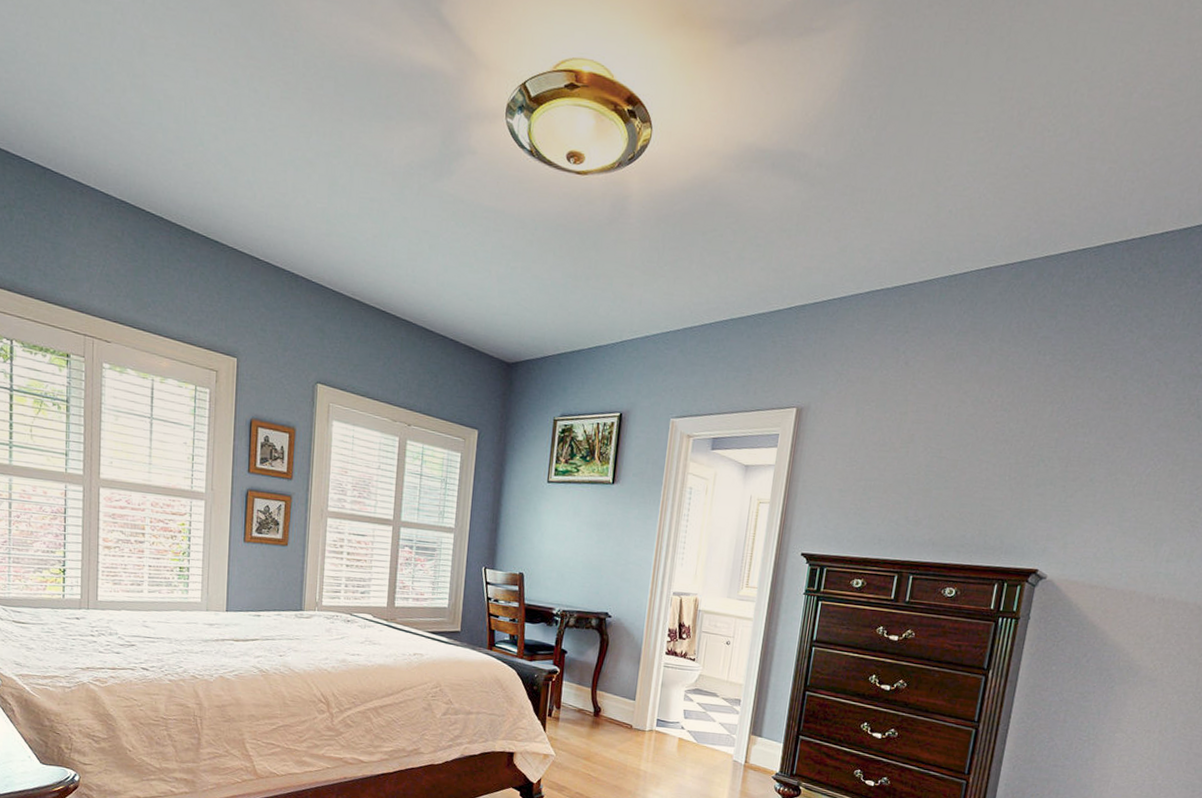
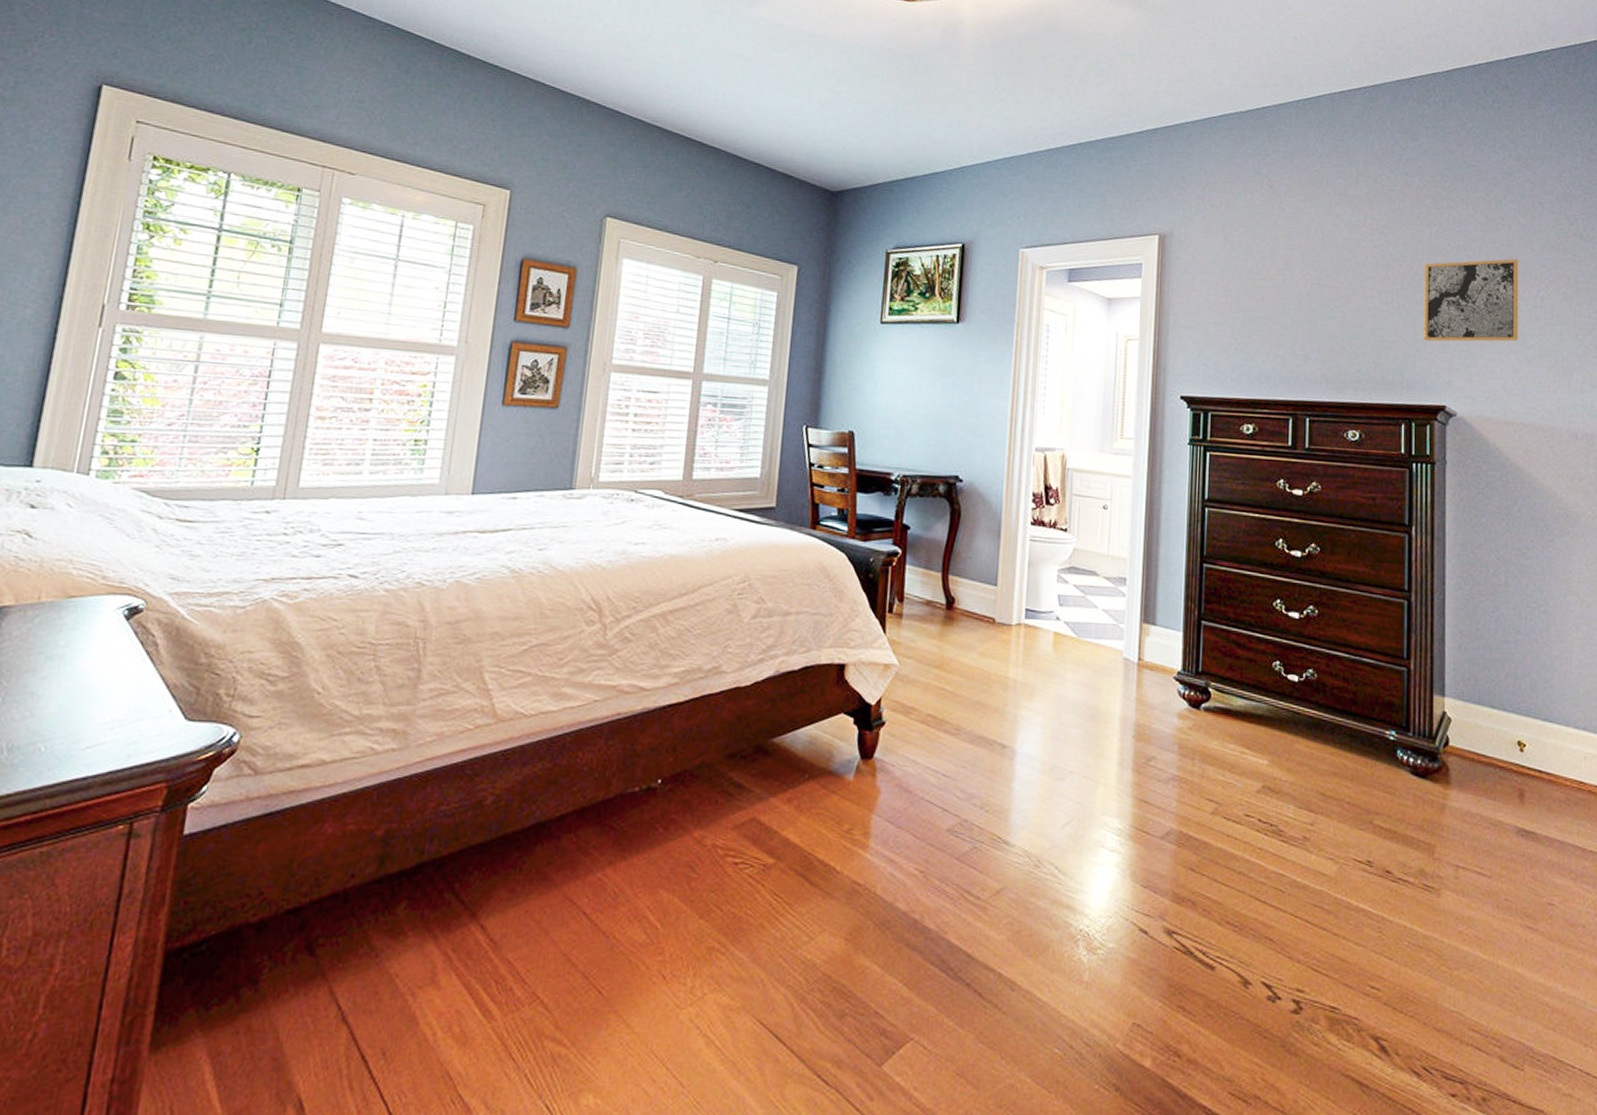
wall art: none [1028,436,1133,514] -> present [1424,258,1519,342]

